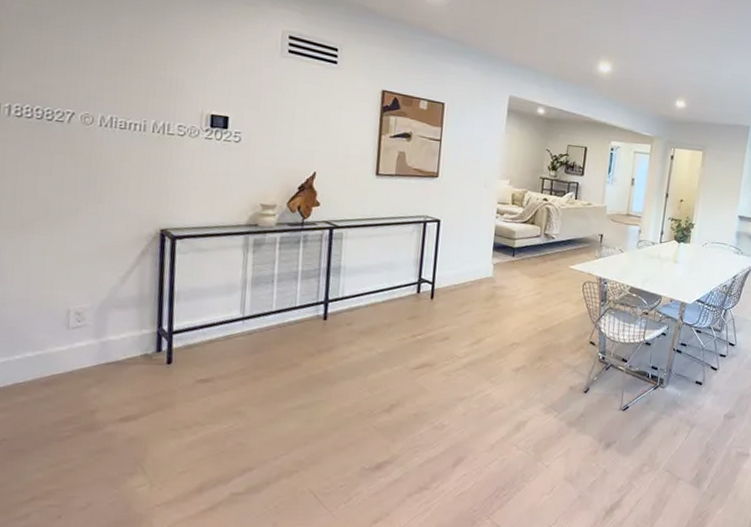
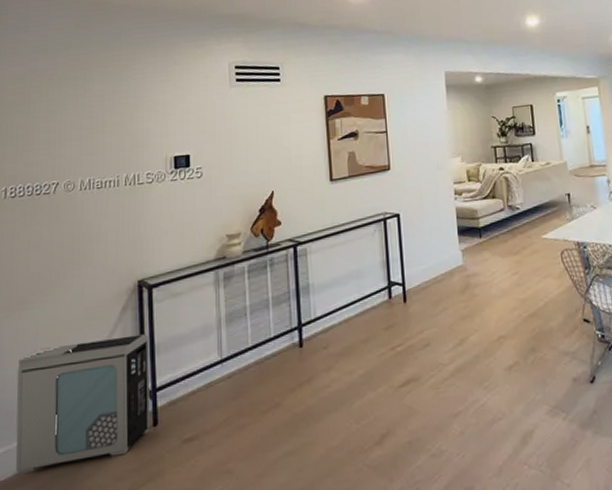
air purifier: none [16,274,169,384] -> present [15,334,150,474]

